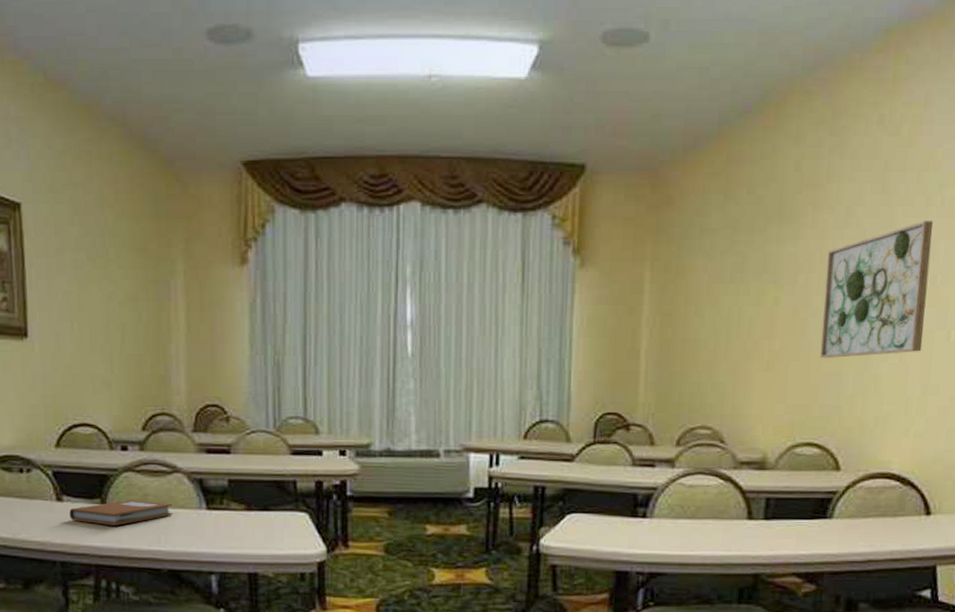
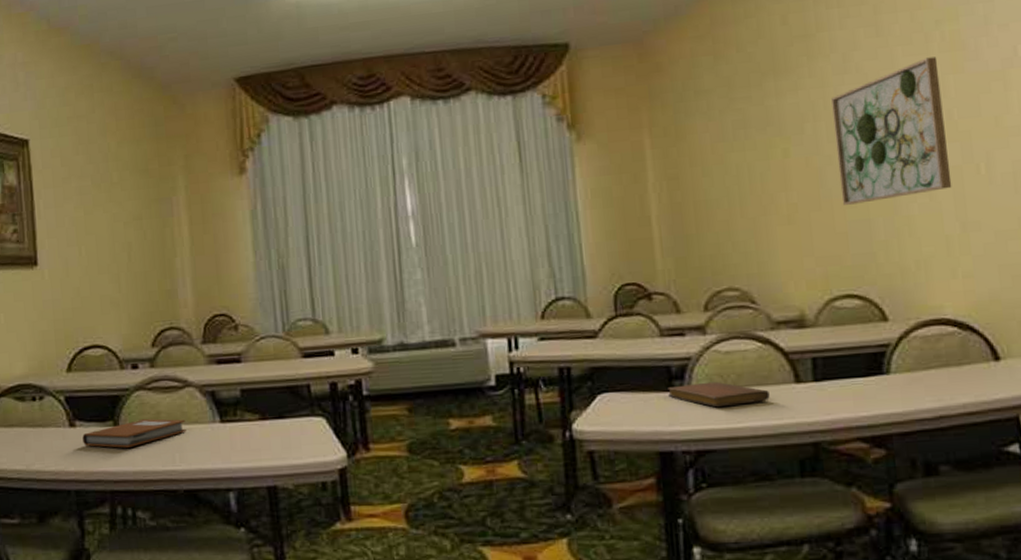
notebook: none [632,511,723,536] -> present [668,381,770,408]

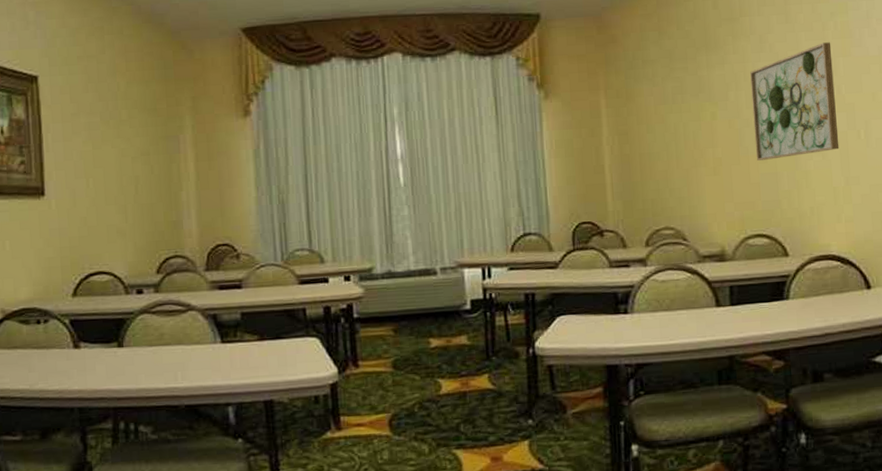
notebook: present [82,419,186,448] -> none [87,340,189,368]
notebook: present [668,381,770,408] -> none [615,305,696,328]

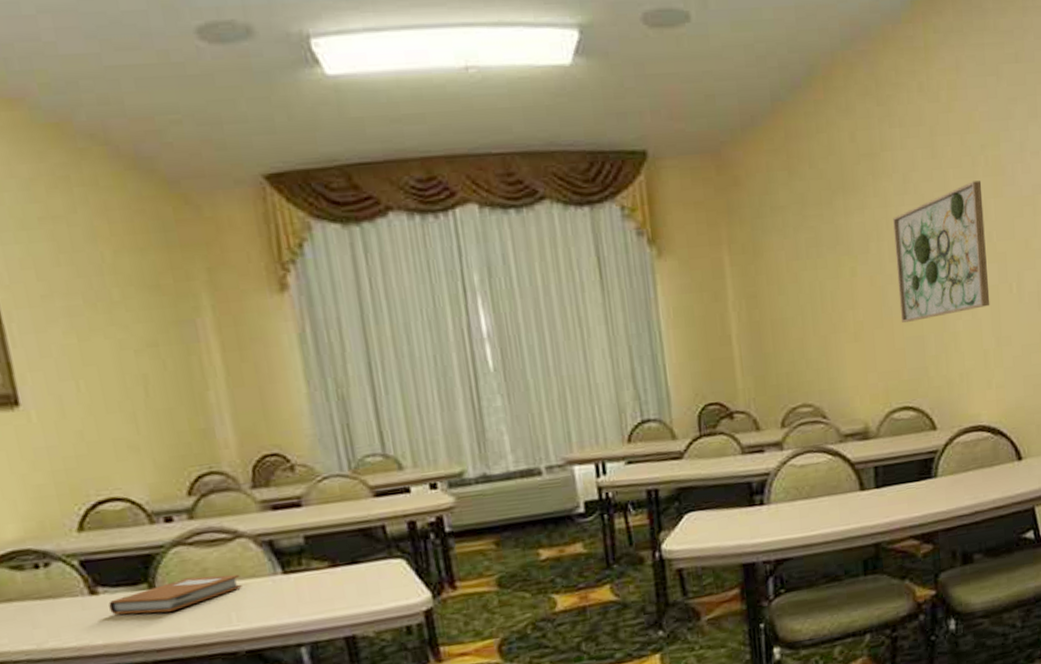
notebook: none [87,340,189,368] -> present [108,574,242,615]

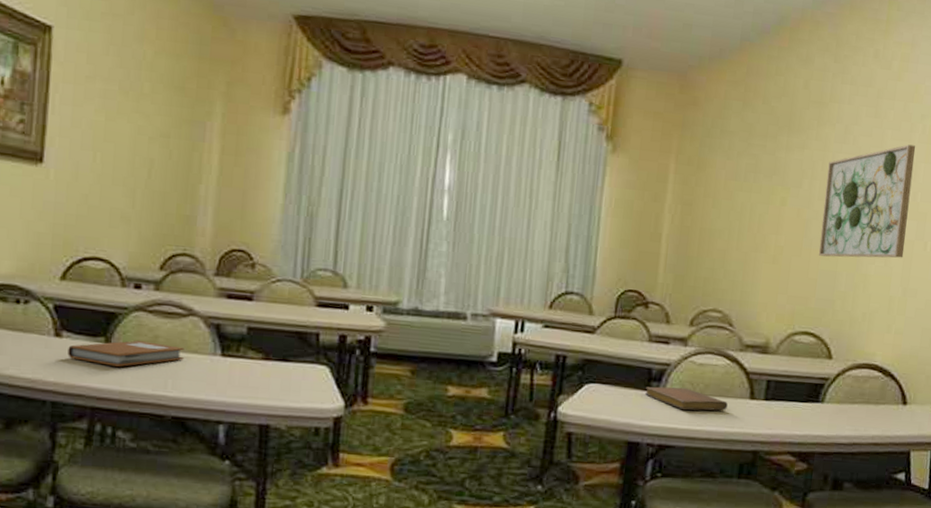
notebook: none [749,494,839,518] -> present [645,386,728,411]

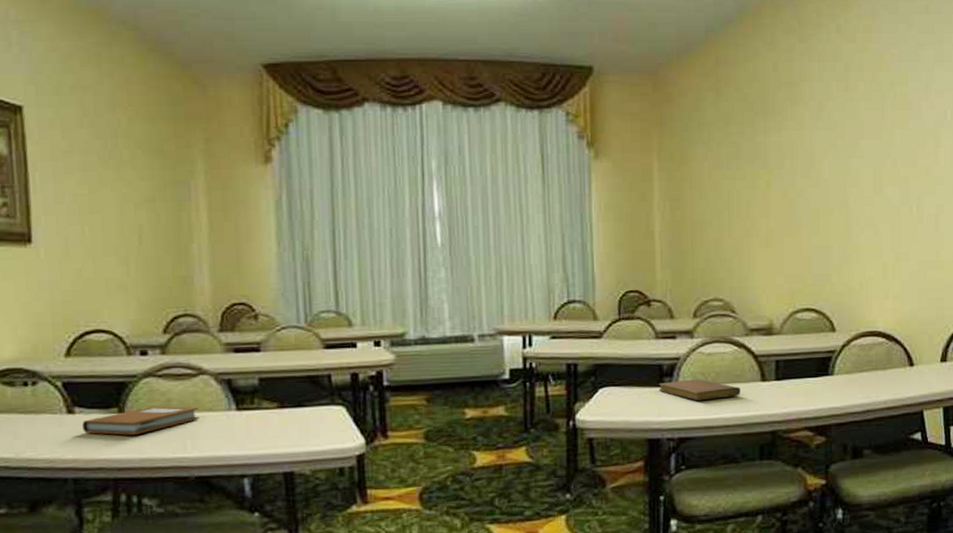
wall art: present [818,144,916,258] -> none [807,113,891,233]

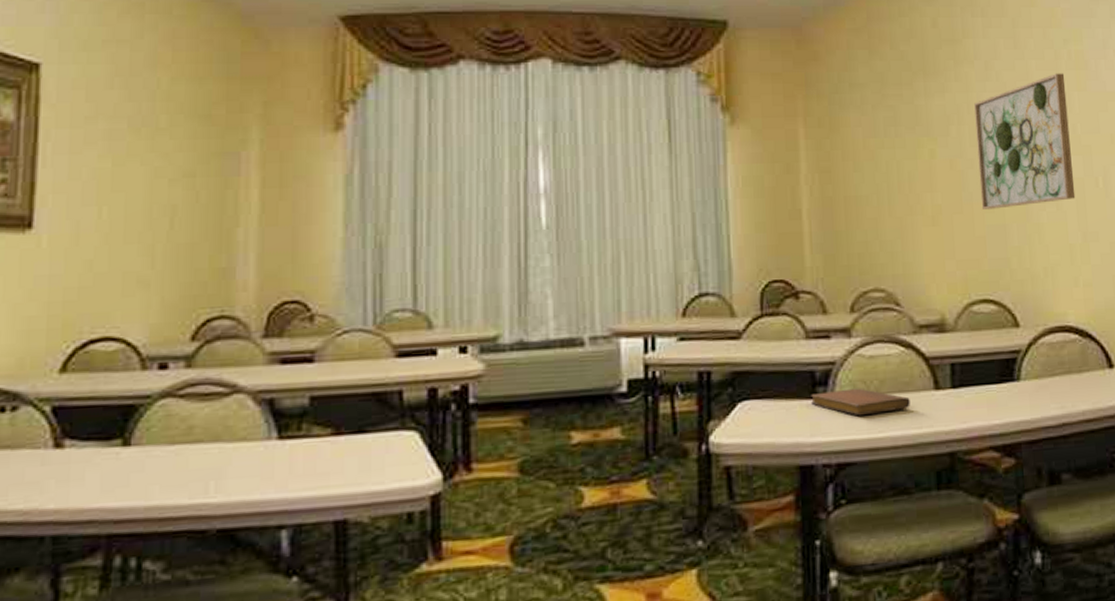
notebook: present [82,406,200,435] -> none [72,435,229,476]
wall art: none [807,113,891,233] -> present [974,73,1076,209]

